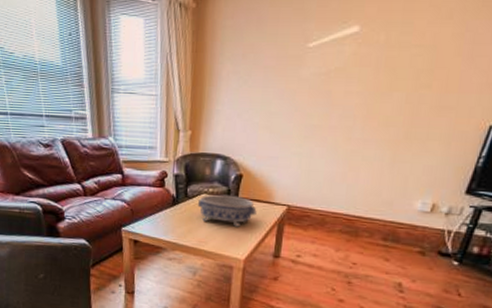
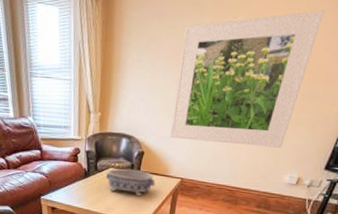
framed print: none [273,11,451,168] -> present [170,10,325,148]

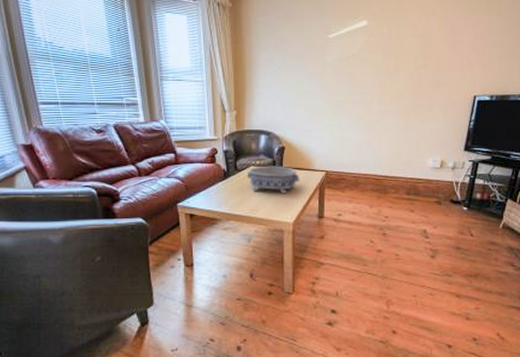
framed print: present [170,10,325,148] -> none [309,9,434,133]

